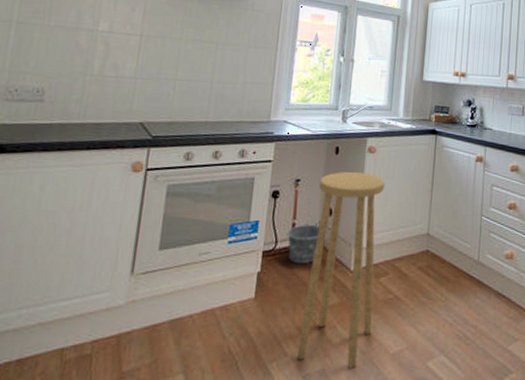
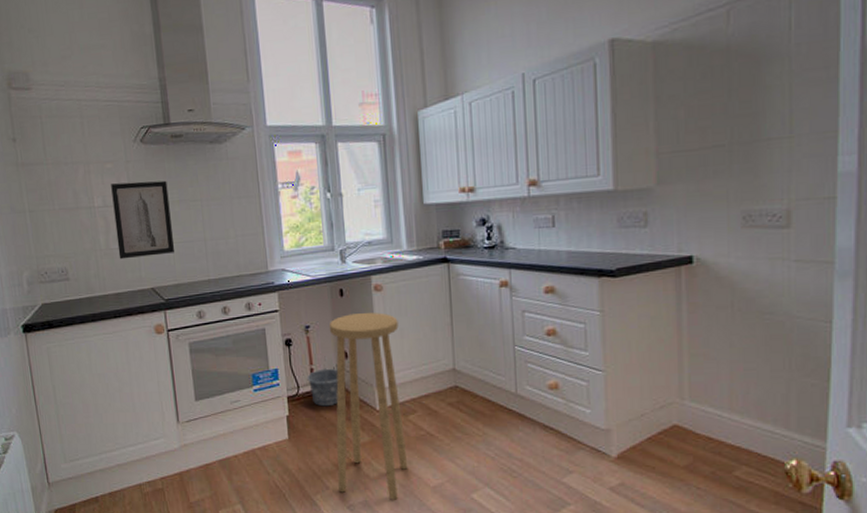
wall art: none [111,11,186,90] -> present [111,180,175,260]

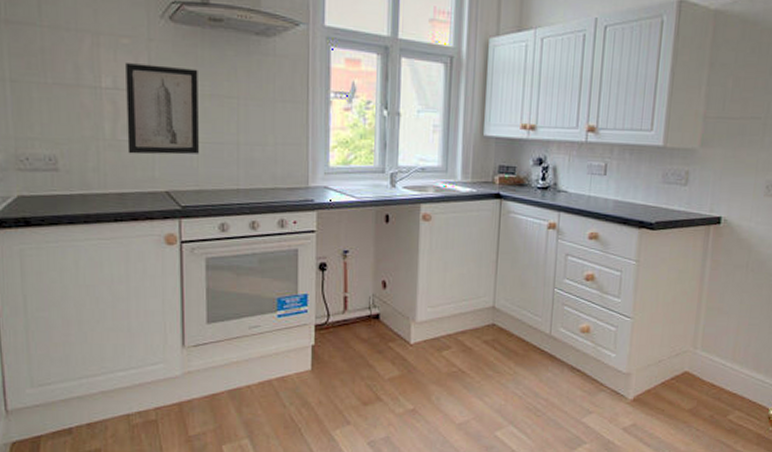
bucket: present [307,356,339,407] -> none [339,284,374,338]
stool: present [328,312,408,500] -> none [361,241,443,437]

